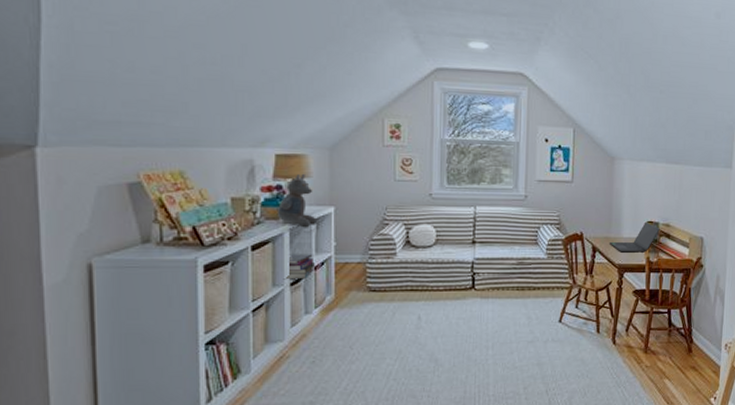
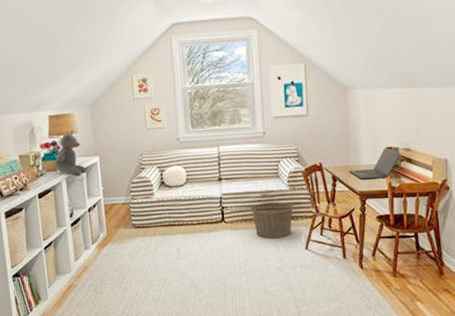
books: present [283,254,315,280] -> none [65,198,89,221]
basket: none [504,271,551,310] -> present [250,202,294,239]

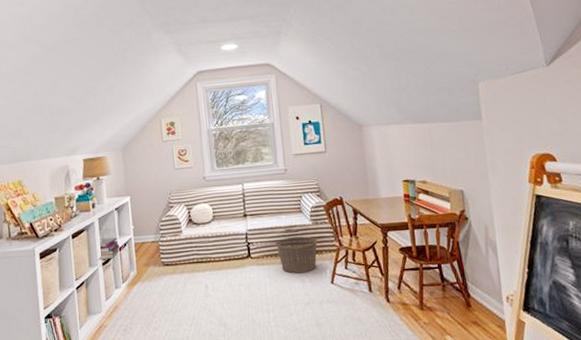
stuffed animal: present [55,130,87,177] -> none [88,171,119,217]
books: none [65,198,89,221] -> present [97,237,119,261]
laptop: present [348,148,400,180] -> none [368,181,417,213]

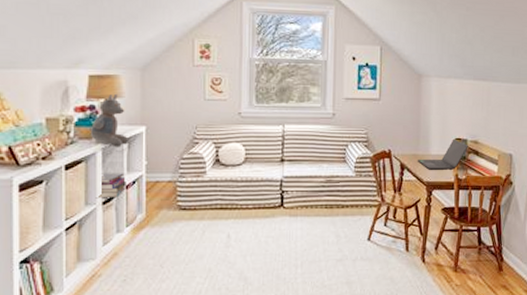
stuffed animal: none [88,171,119,217] -> present [91,93,130,148]
basket: present [275,236,318,274] -> none [313,189,359,228]
laptop: none [368,181,417,213] -> present [417,138,468,170]

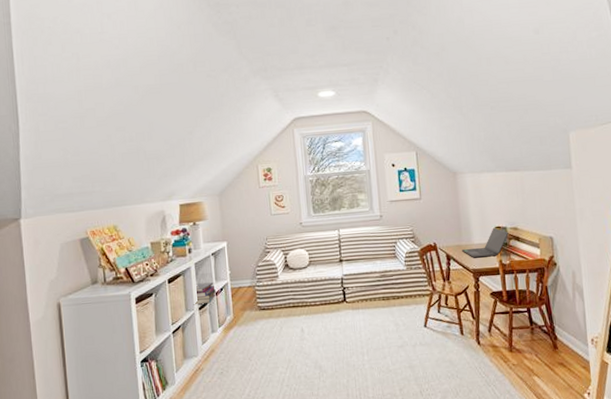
stuffed animal: present [91,93,130,148] -> none [185,217,215,262]

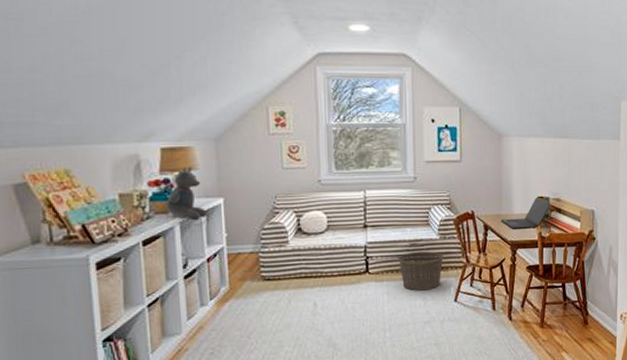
stuffed animal: none [185,217,215,262] -> present [167,166,208,221]
books: present [193,282,216,305] -> none [176,246,207,273]
basket: none [370,281,412,318] -> present [398,251,444,291]

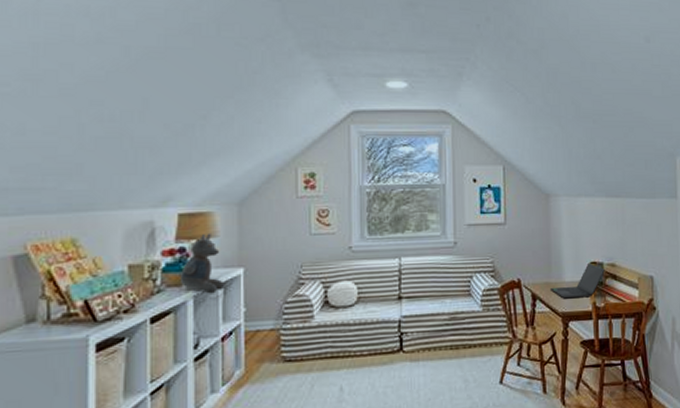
basket: present [398,251,444,291] -> none [436,325,487,372]

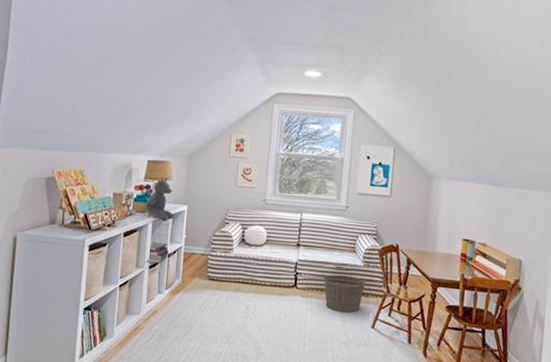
books: none [186,323,222,355] -> present [144,242,169,264]
basket: none [436,325,487,372] -> present [323,274,366,313]
laptop: present [549,262,605,299] -> none [423,239,476,270]

